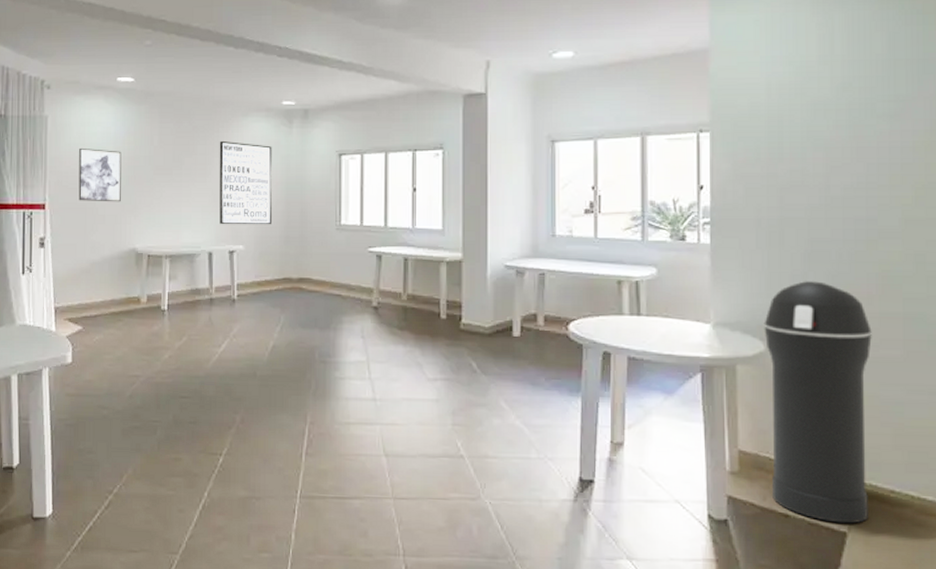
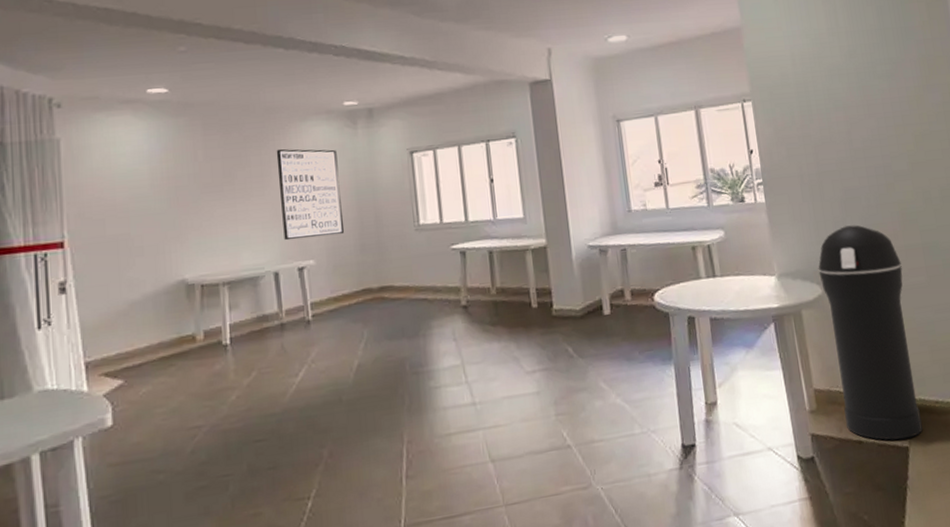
wall art: present [78,147,122,202] -> none [104,171,162,234]

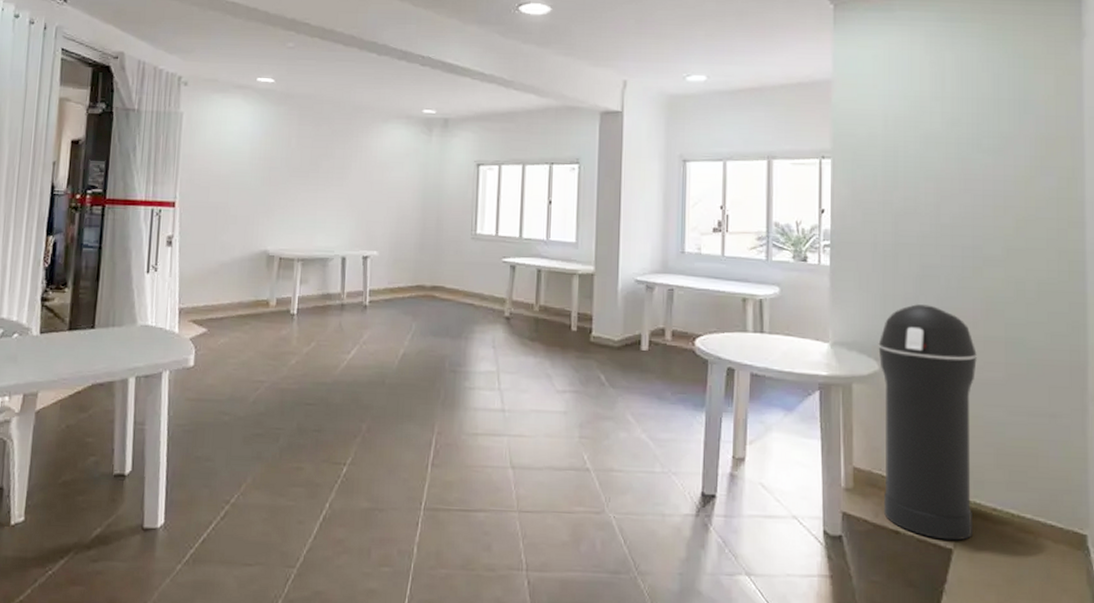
wall art: present [276,149,345,241] -> none [354,145,411,232]

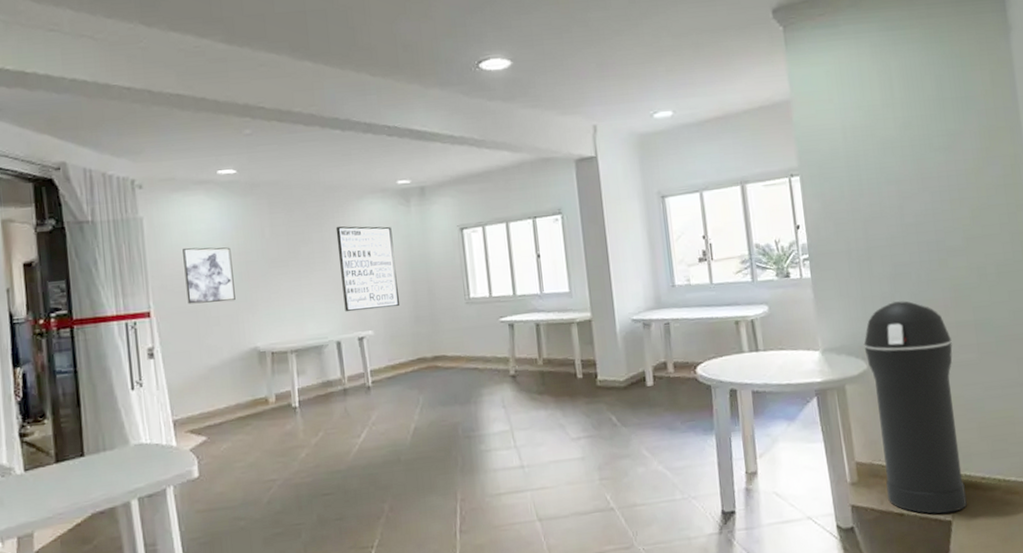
wall art: none [210,146,258,203] -> present [183,247,236,305]
wall art: none [354,145,411,232] -> present [335,226,400,312]

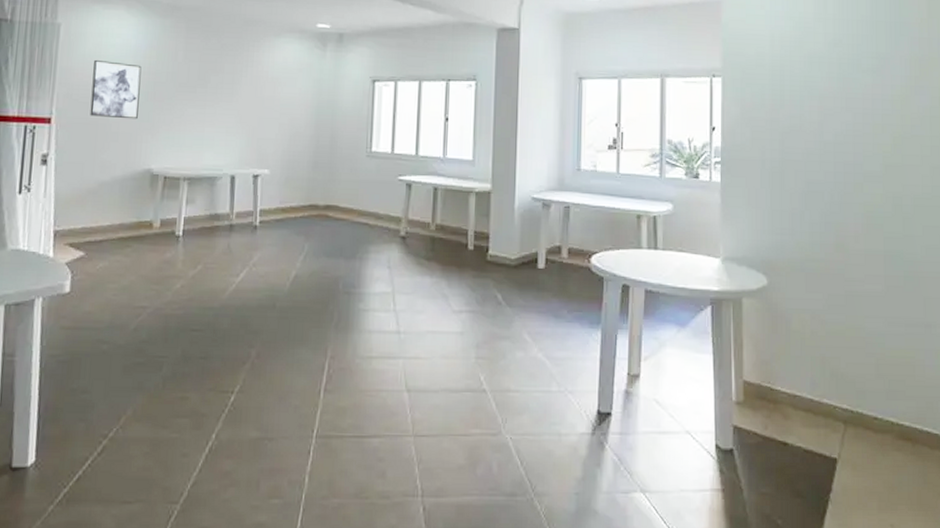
wall art: present [335,226,400,312] -> none [244,60,304,150]
trash can: present [864,301,967,514] -> none [766,219,858,450]

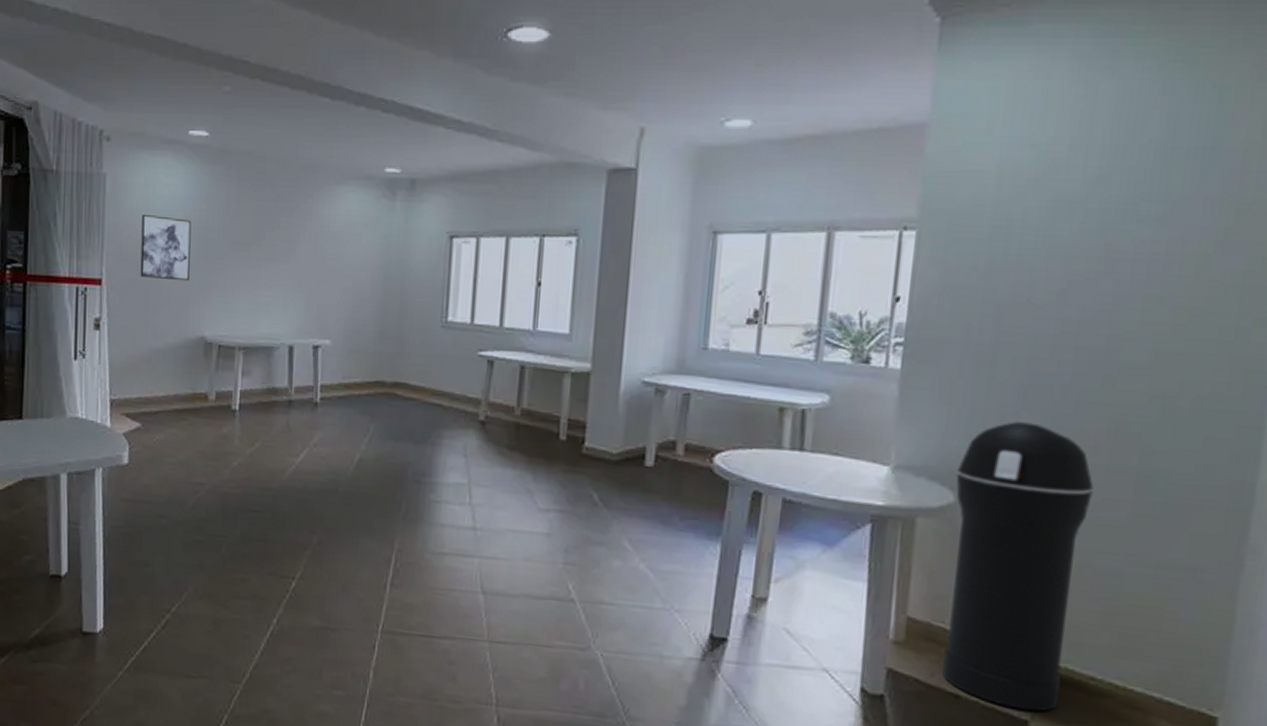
trash can: none [766,219,858,450] -> present [942,421,1094,712]

